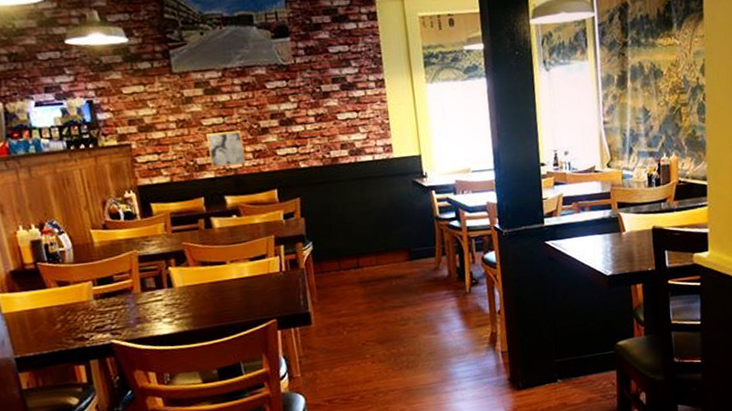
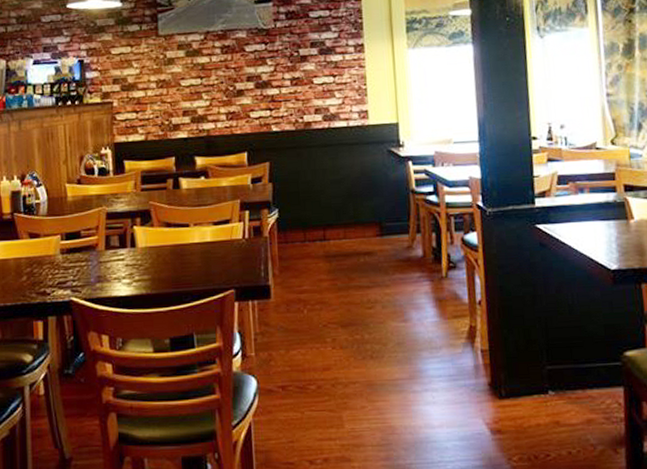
wall art: present [206,130,247,168] -> none [184,92,219,128]

